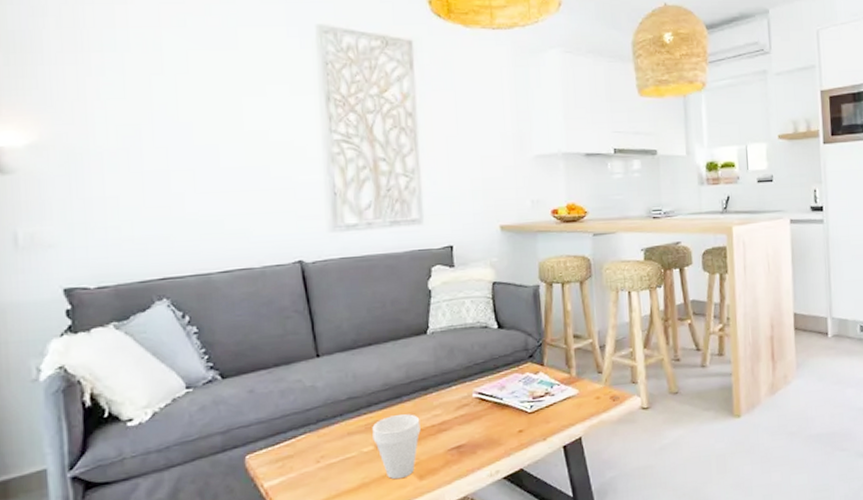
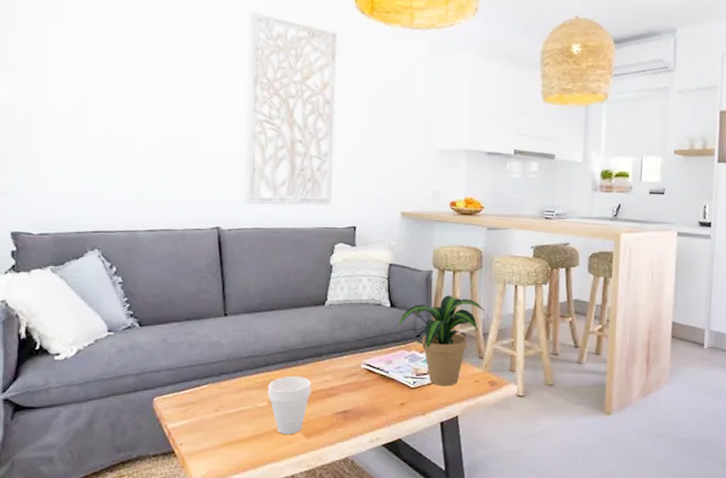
potted plant: none [508,309,605,408] -> present [399,295,490,386]

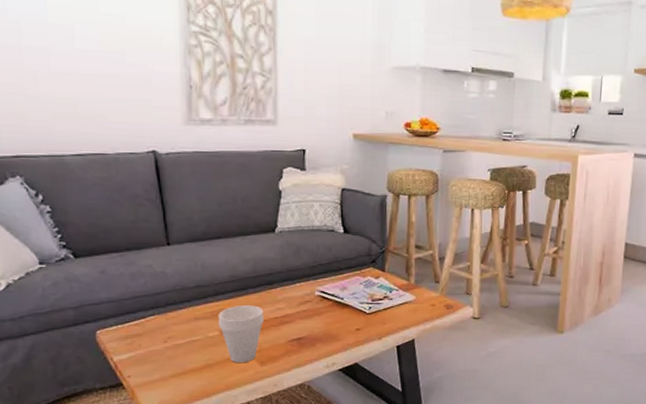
potted plant: present [399,295,490,386] -> none [353,220,446,311]

